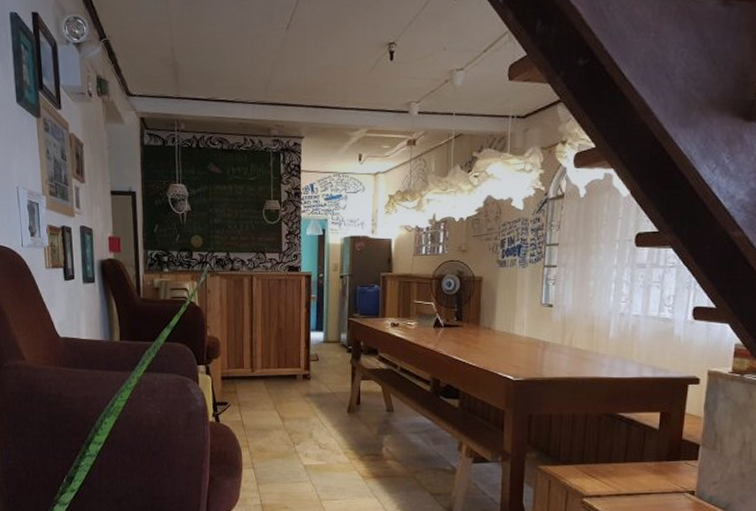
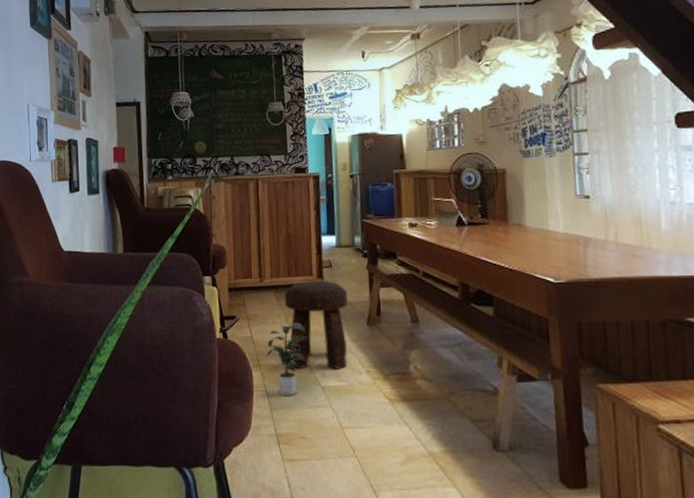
potted plant: none [255,410,293,473] -> present [267,324,307,397]
stool: none [273,372,331,450] -> present [284,280,348,370]

